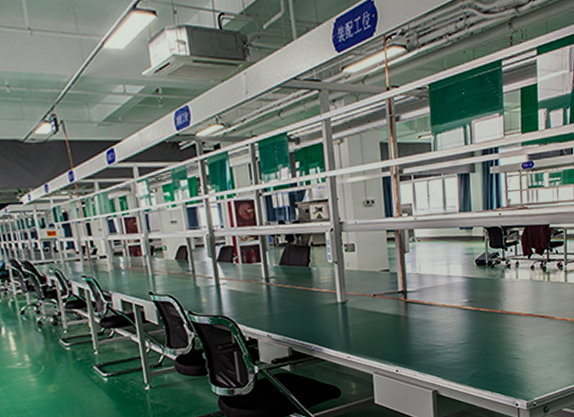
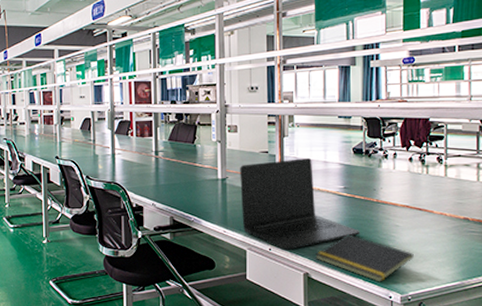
laptop: none [360,274,485,371] -> present [240,158,359,251]
notepad: none [443,348,538,392] -> present [316,234,414,282]

